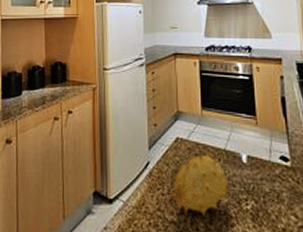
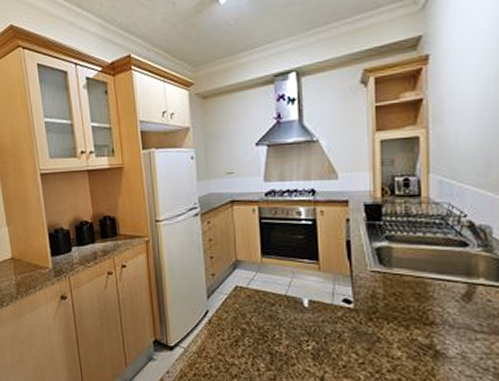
fruit: present [171,153,229,217] -> none [231,299,290,359]

